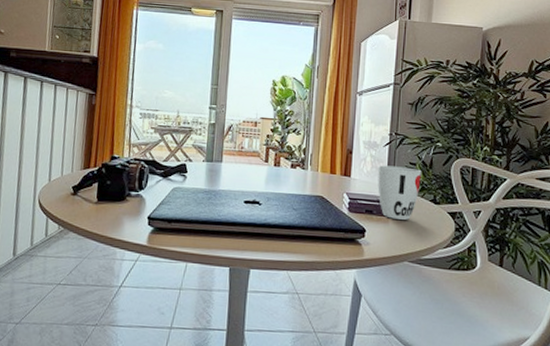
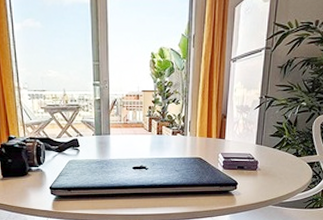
cup: present [378,165,422,220] -> none [248,126,288,172]

